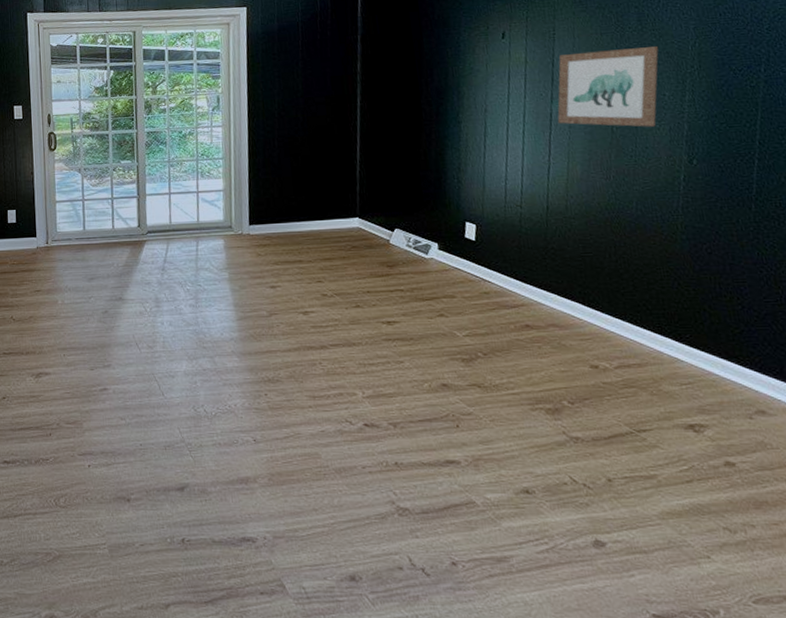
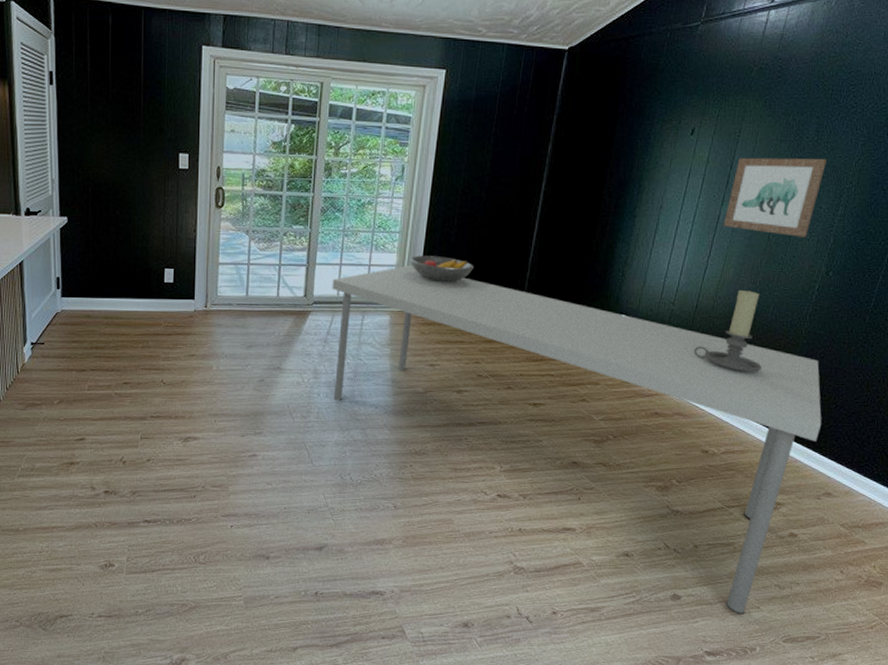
dining table: none [163,189,731,566] -> present [332,265,822,615]
fruit bowl: none [236,178,301,203] -> present [410,256,474,282]
candle holder: none [555,187,640,275] -> present [694,290,762,373]

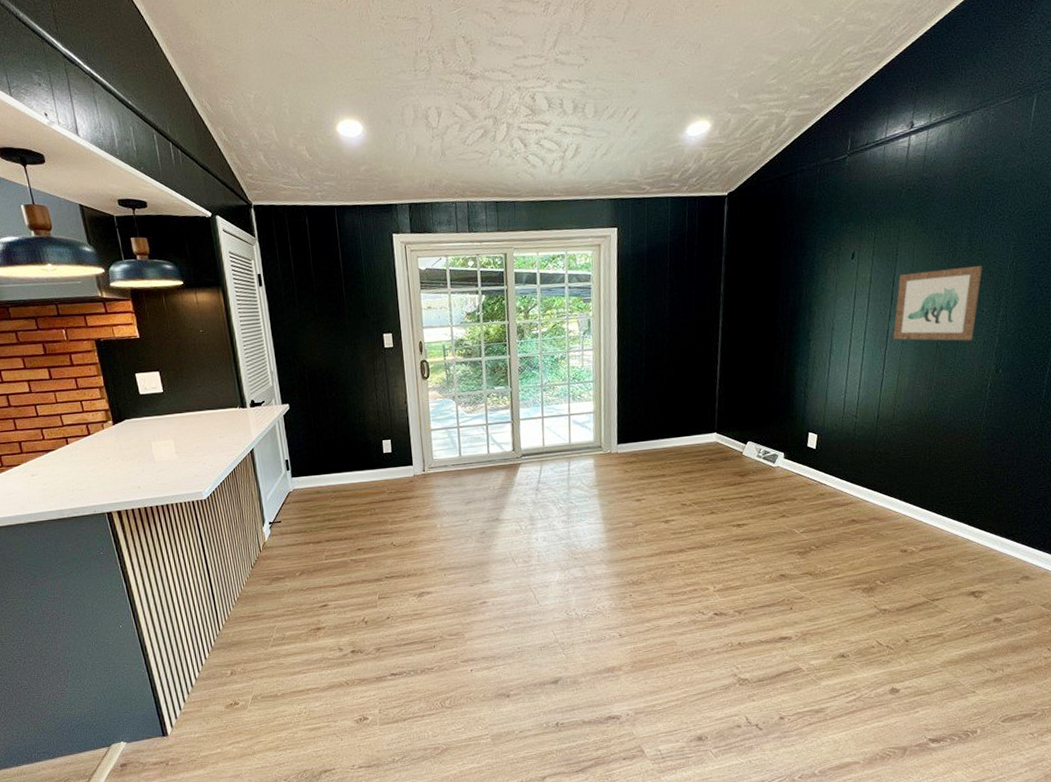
dining table: present [332,265,822,615] -> none [536,410,1011,701]
fruit bowl: present [410,256,474,282] -> none [606,398,666,423]
candle holder: present [694,290,762,373] -> none [881,396,947,473]

